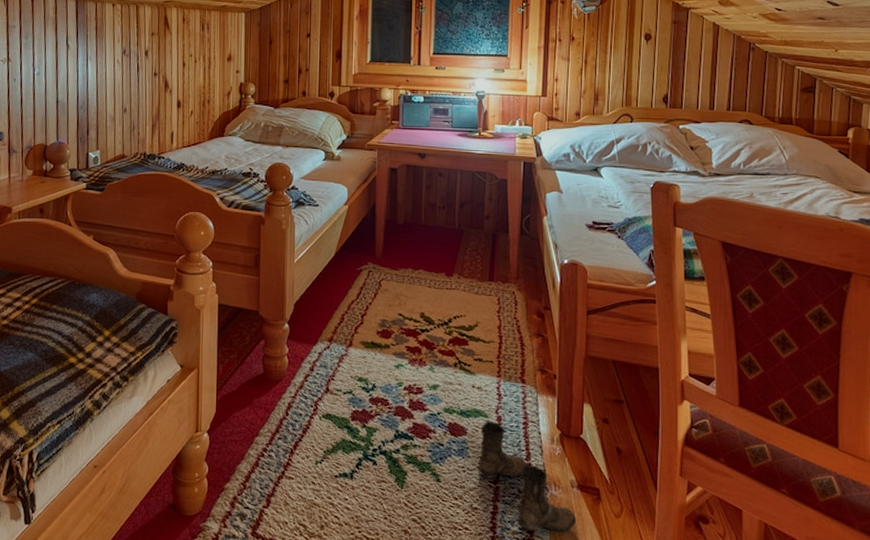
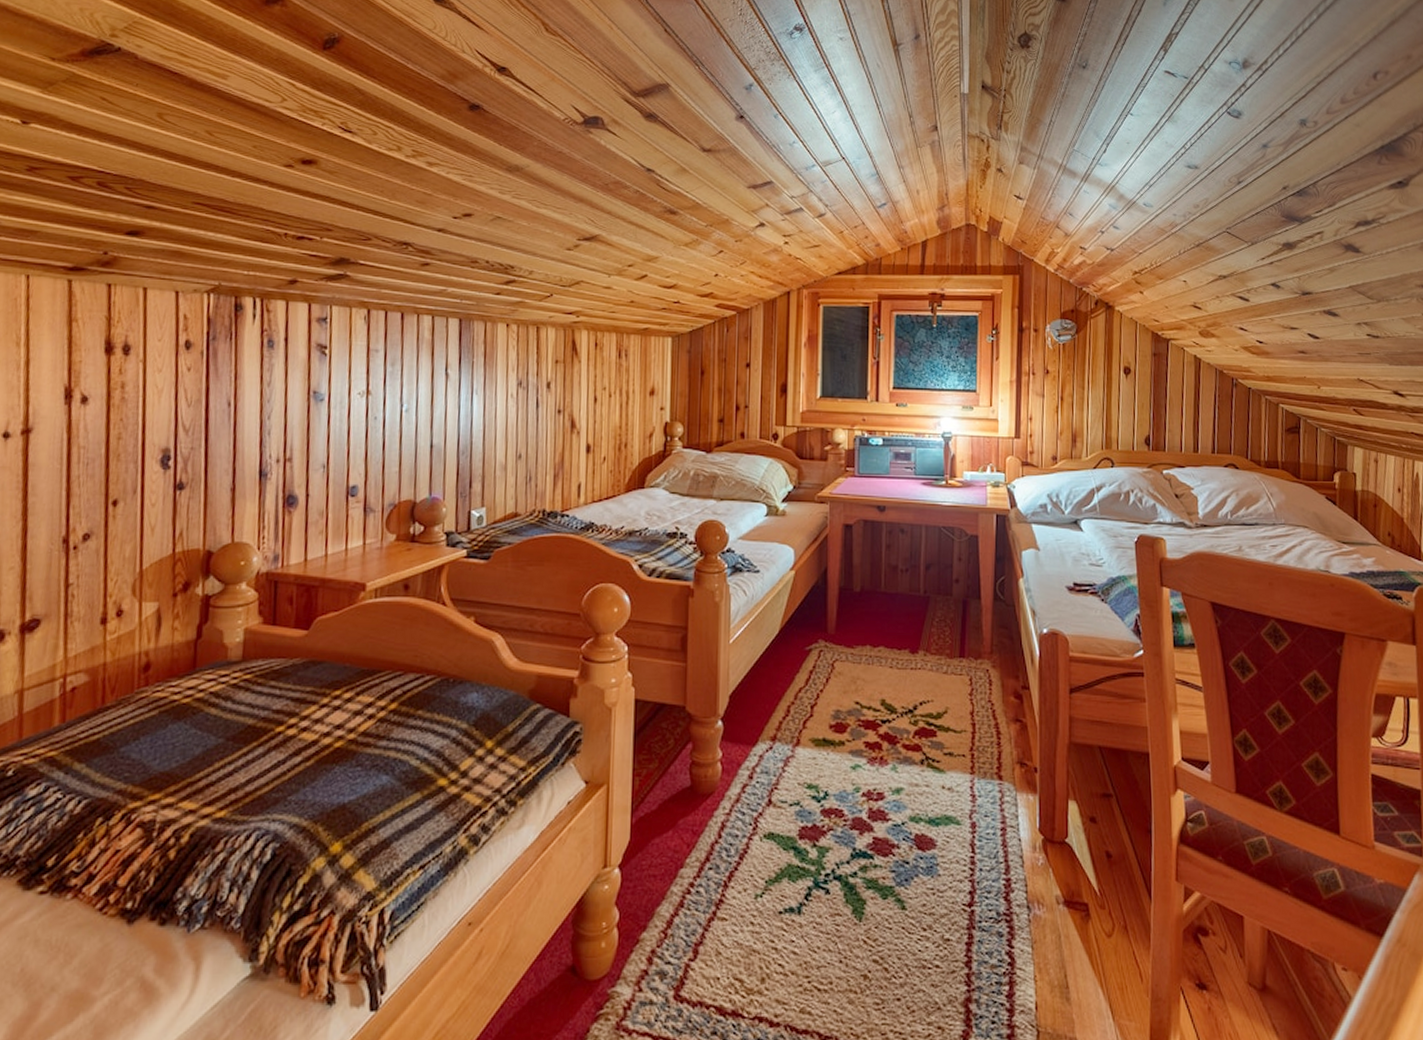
boots: present [479,420,577,532] -> none [950,828,1064,963]

